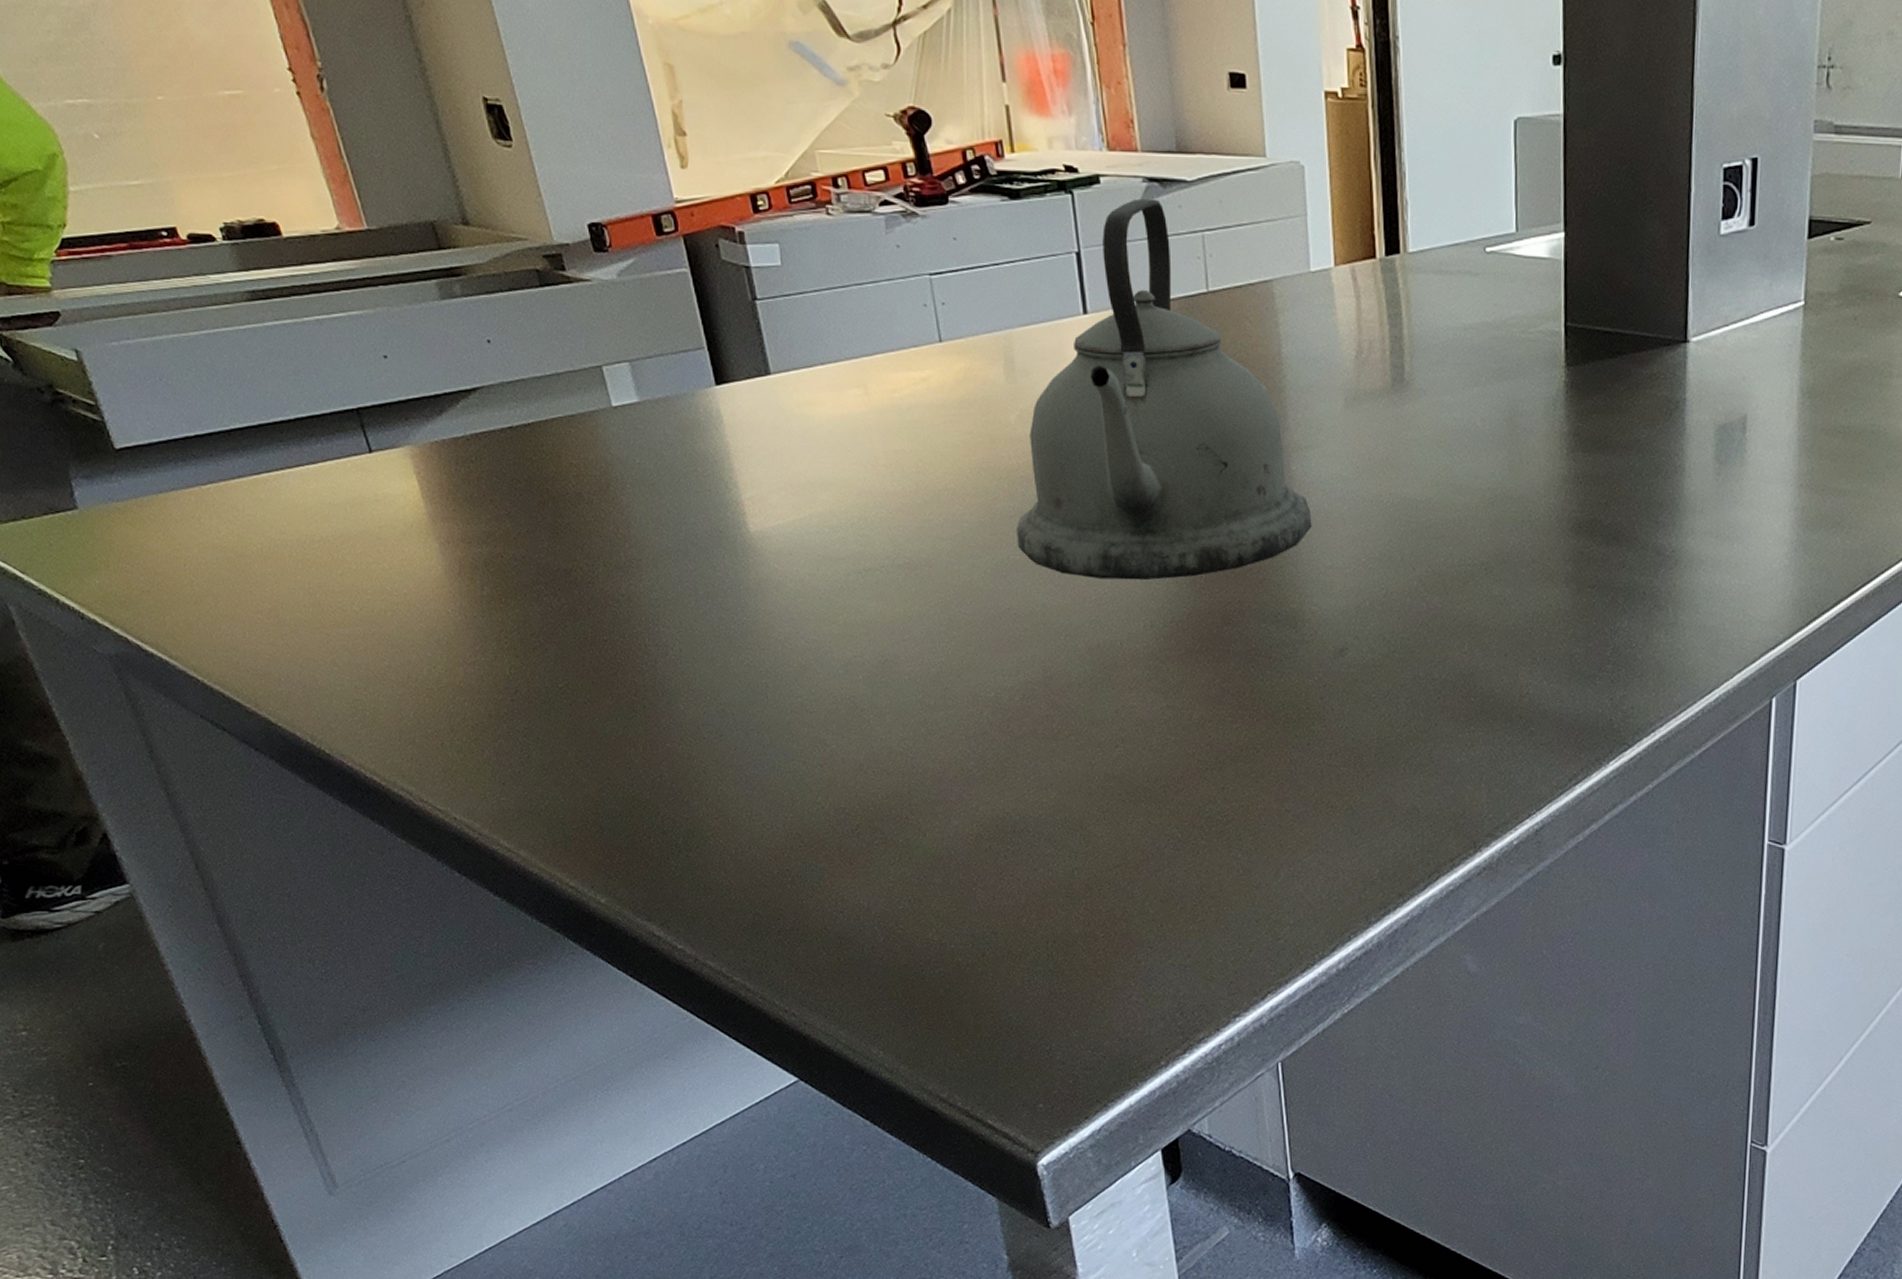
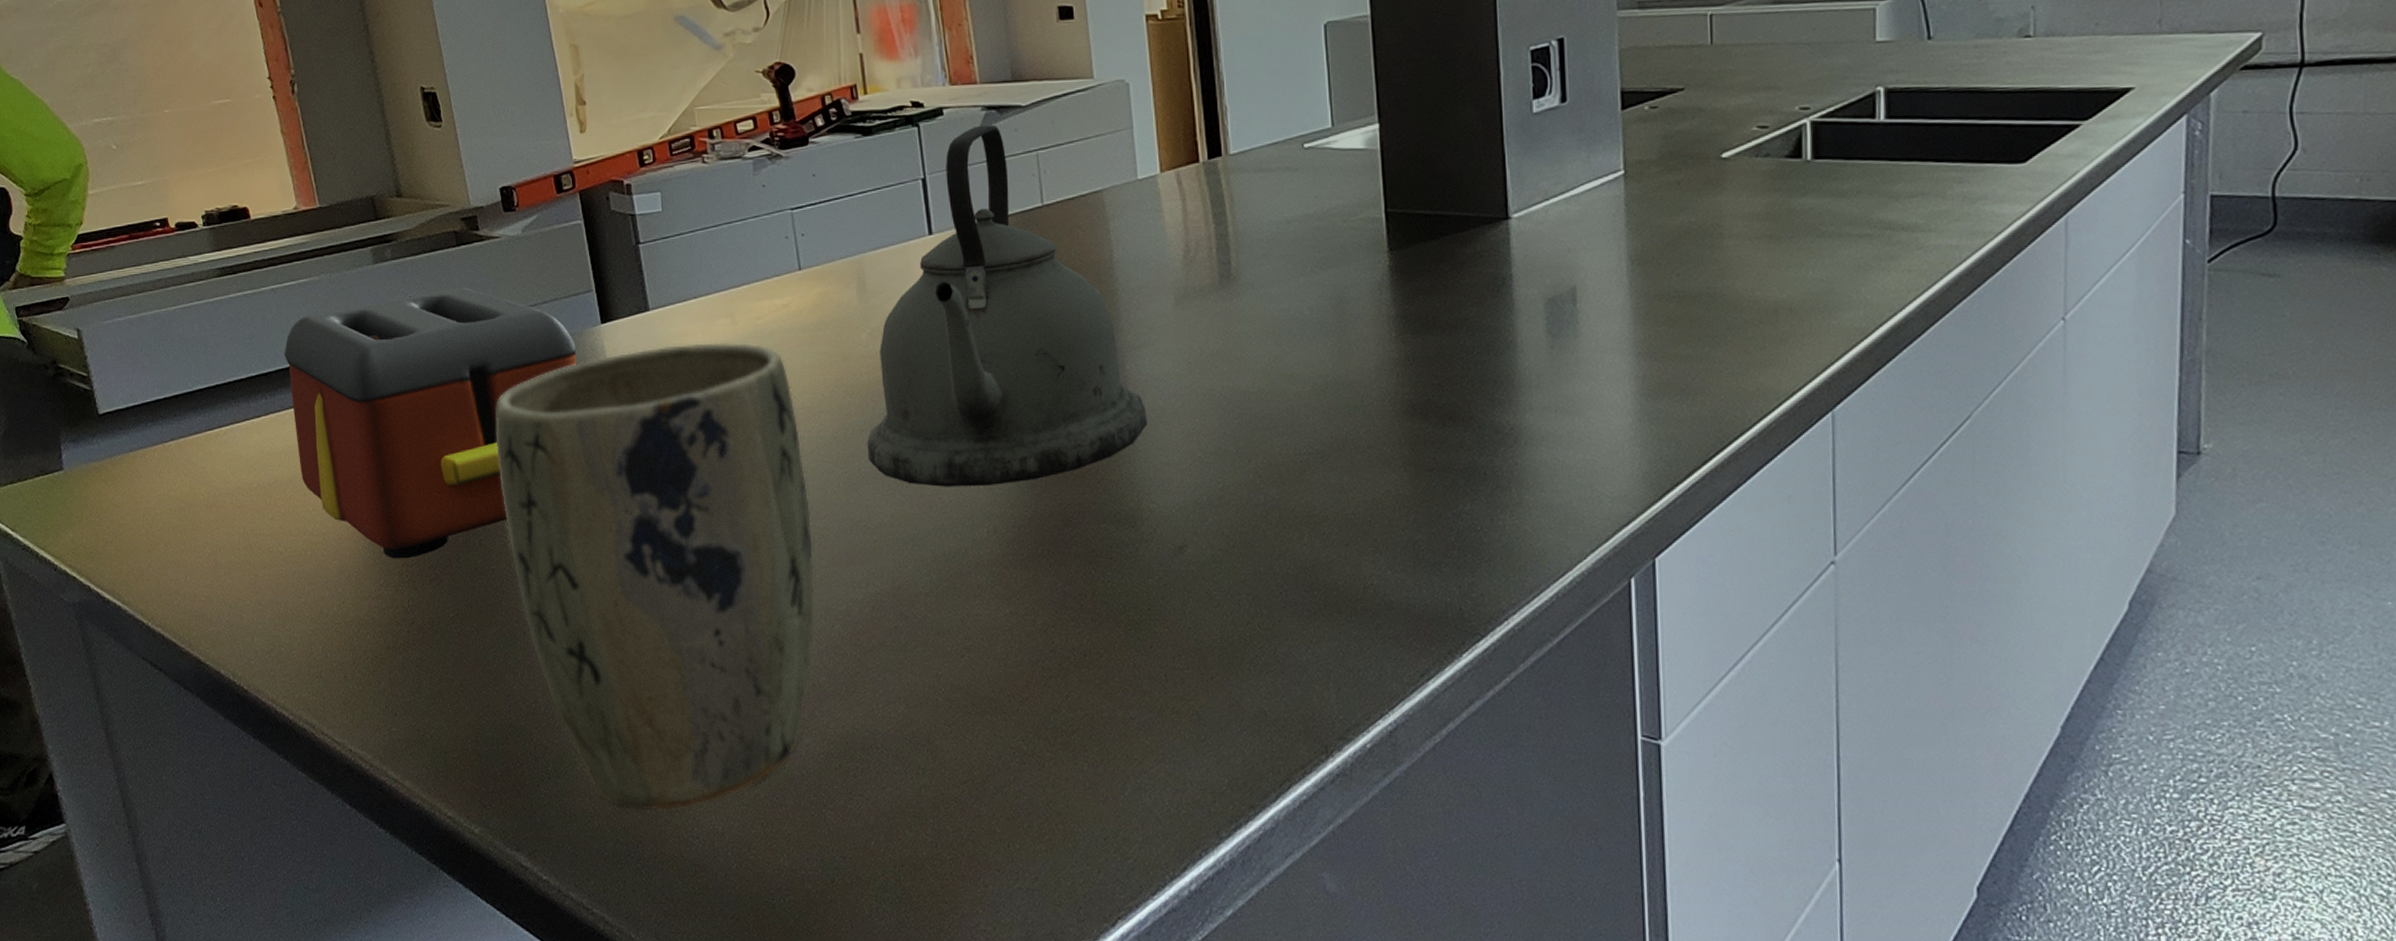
toaster: none [339,333,690,625] -> present [284,287,577,559]
plant pot: none [598,413,962,885] -> present [496,342,814,811]

